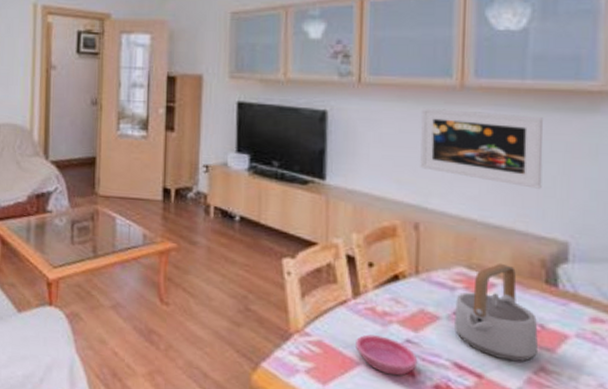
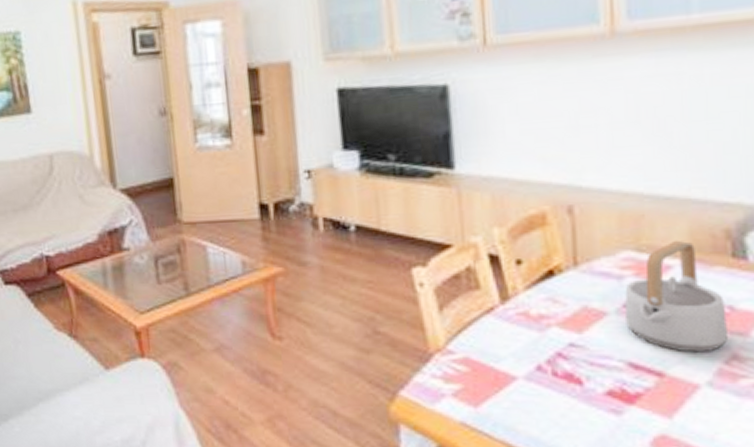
saucer: present [356,334,418,376] -> none [509,343,585,386]
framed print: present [420,107,543,189] -> none [565,57,720,146]

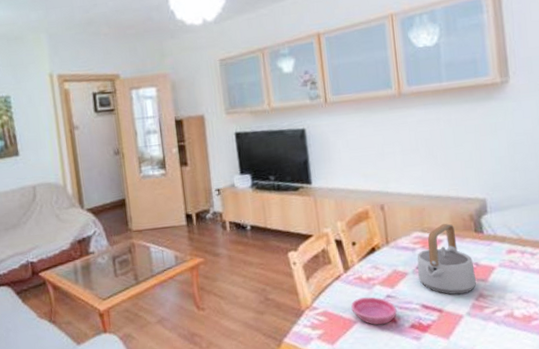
saucer: none [509,343,585,386] -> present [351,297,397,325]

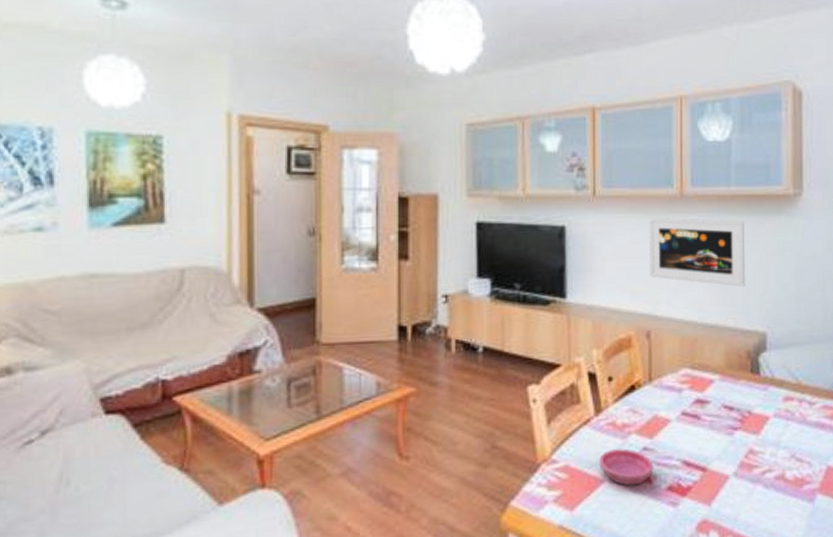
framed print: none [374,109,463,164] -> present [649,217,745,287]
teapot: present [417,223,477,295] -> none [683,359,748,450]

